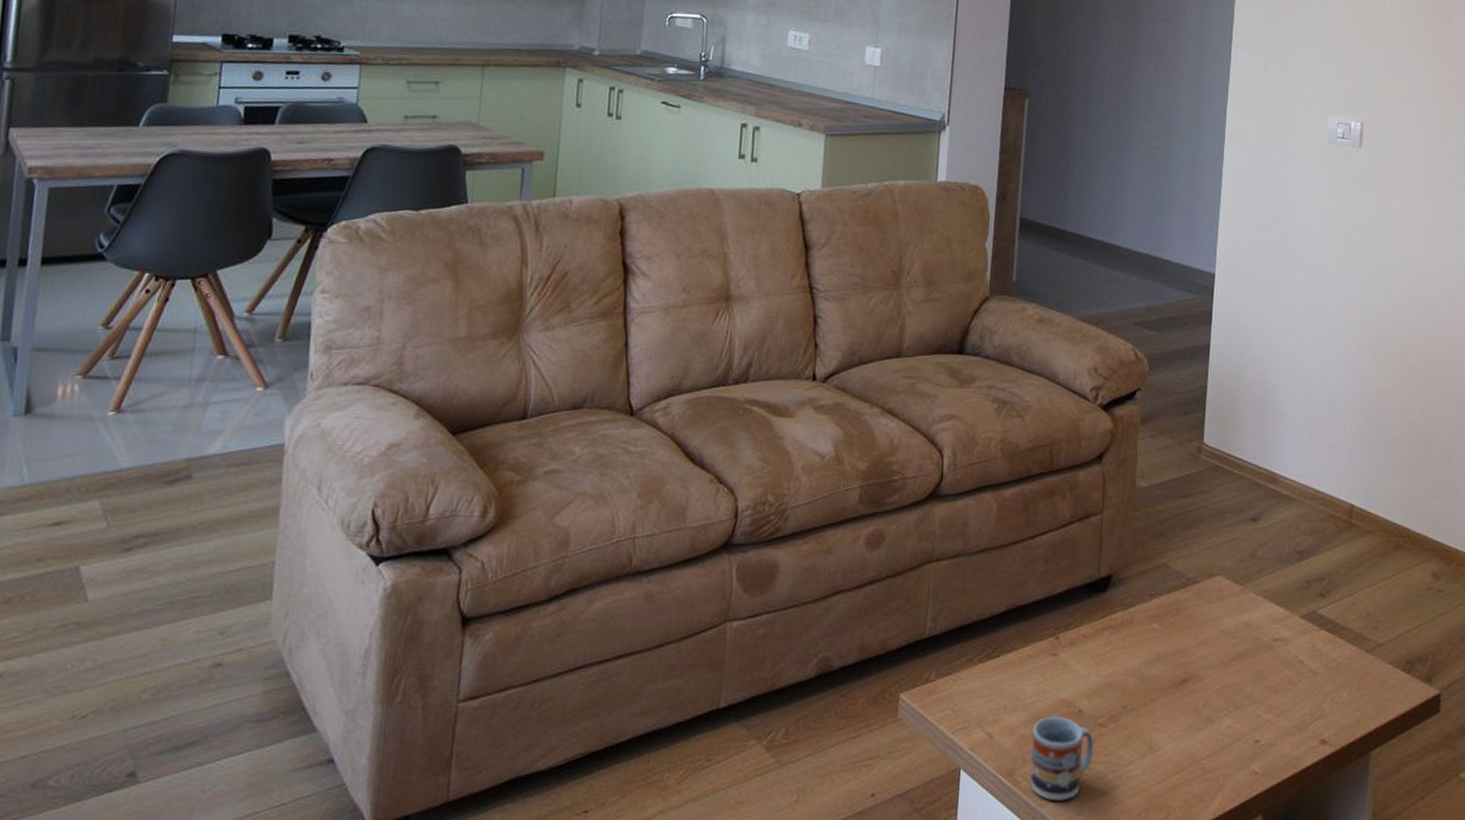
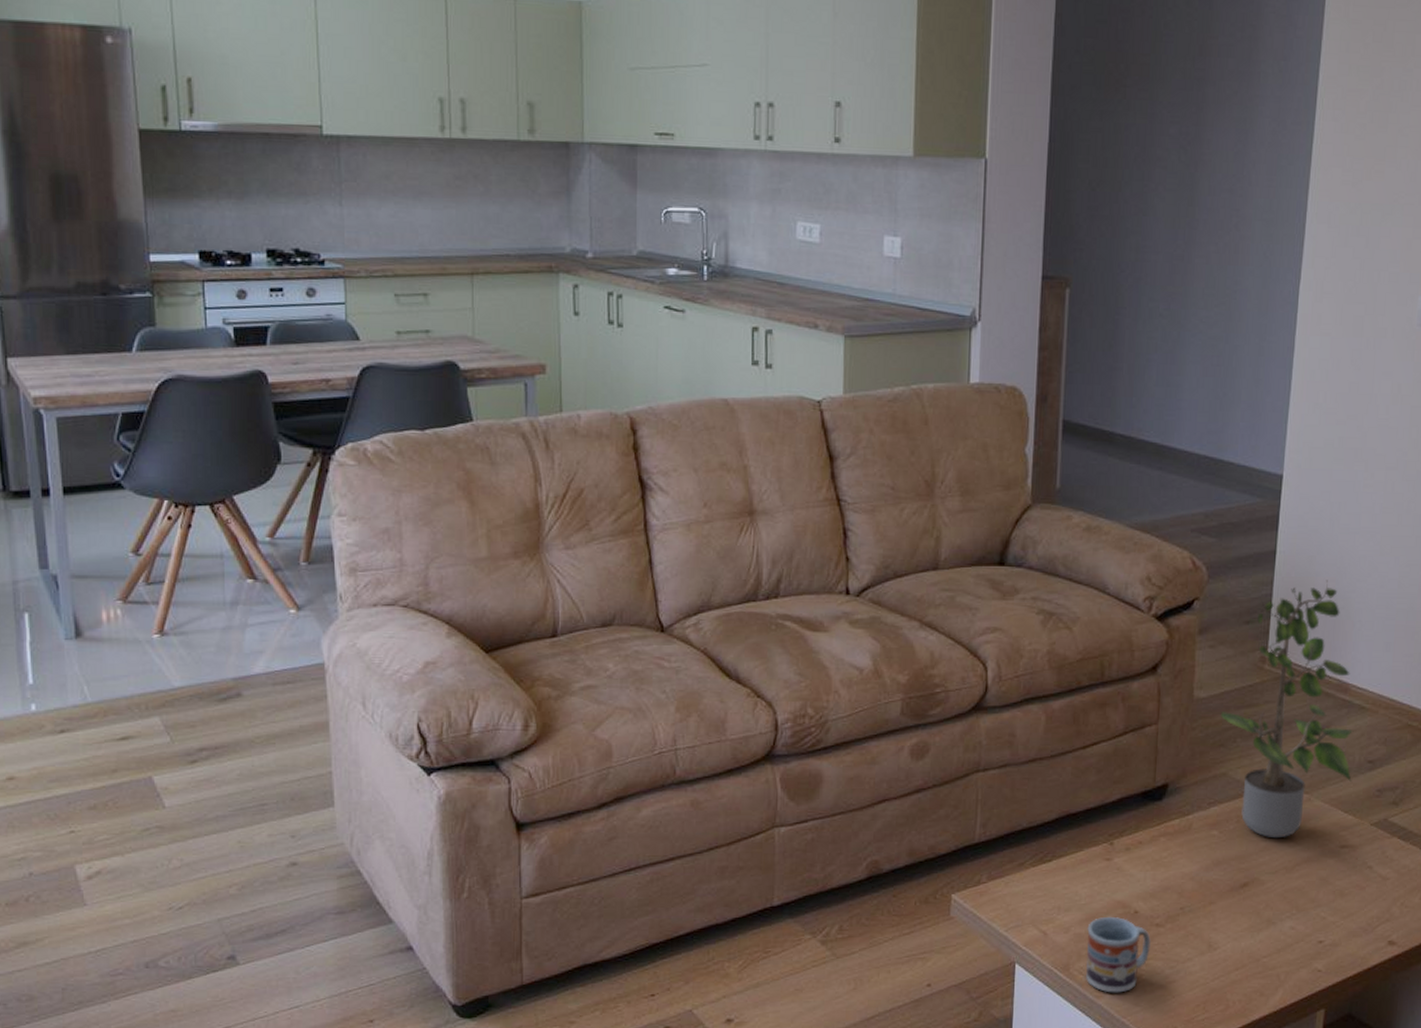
potted plant: none [1160,373,1283,632] -> present [1220,580,1354,839]

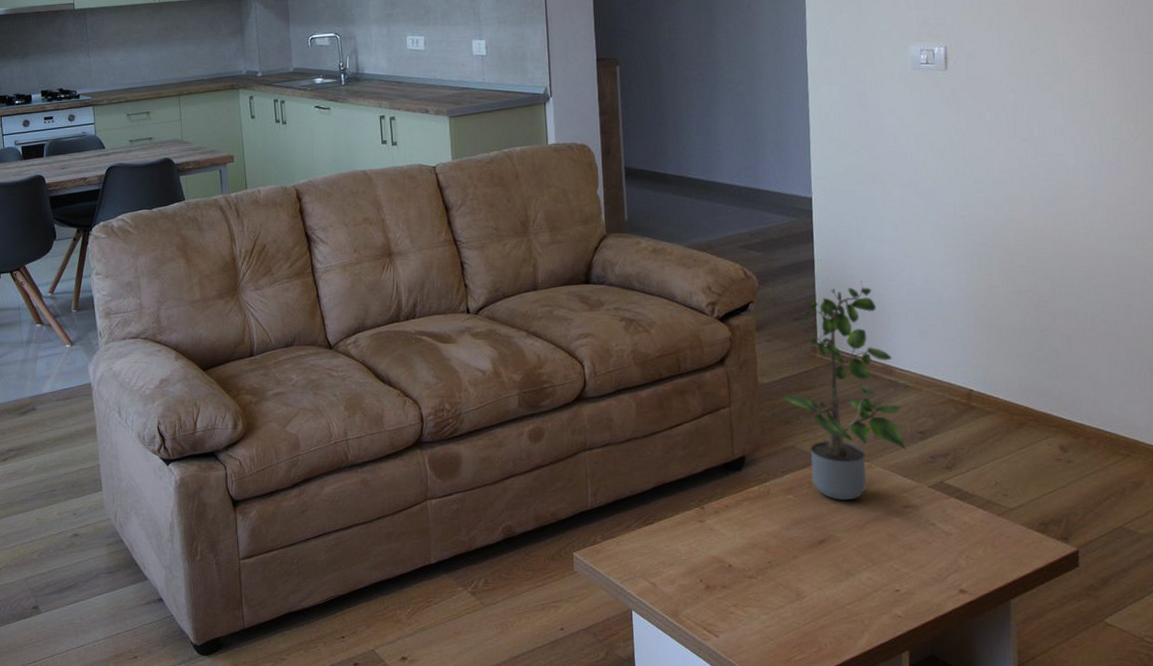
cup: present [1086,916,1151,993] -> none [690,569,746,636]

